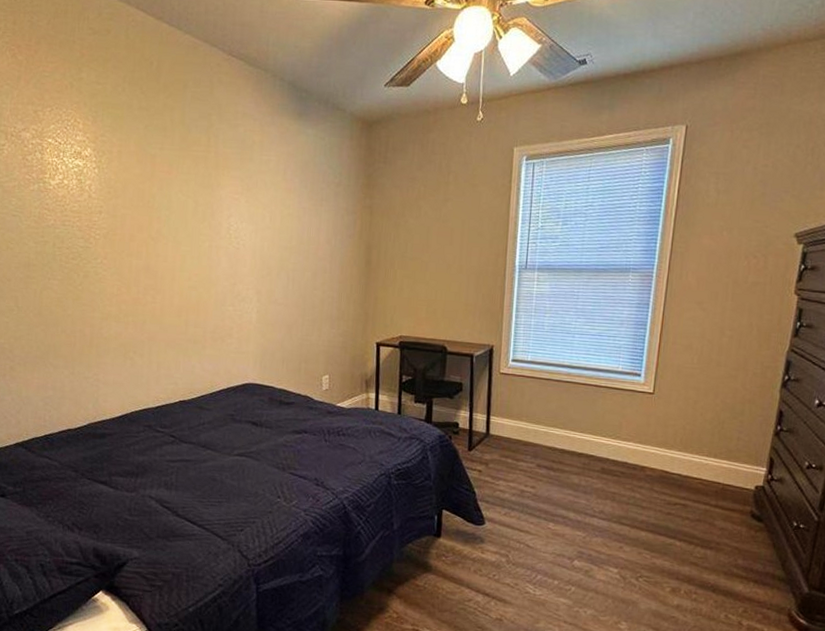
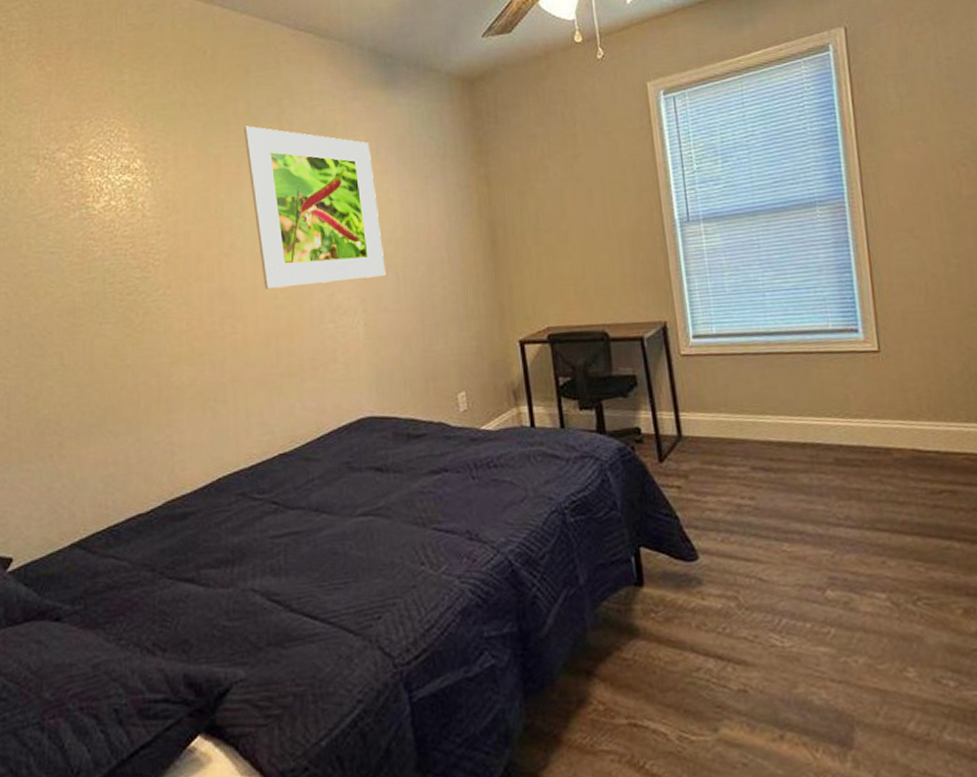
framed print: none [177,133,280,276] -> present [243,125,386,289]

